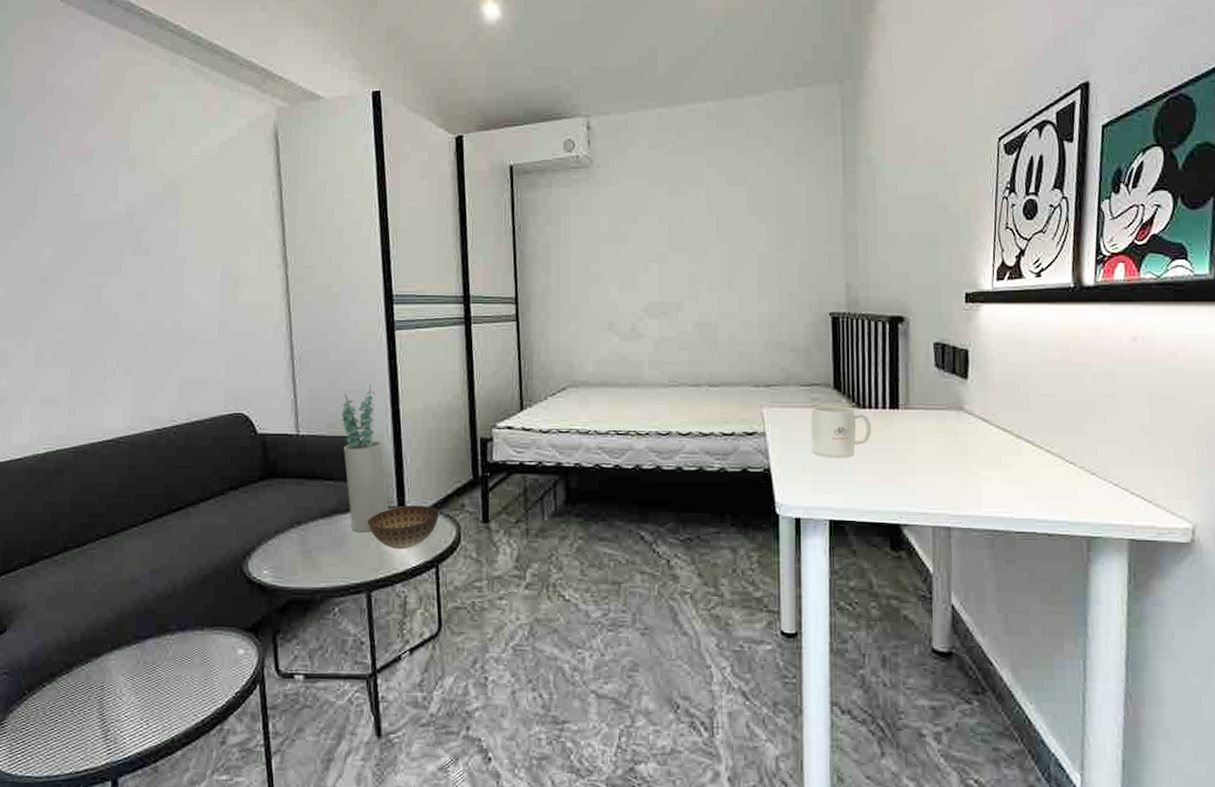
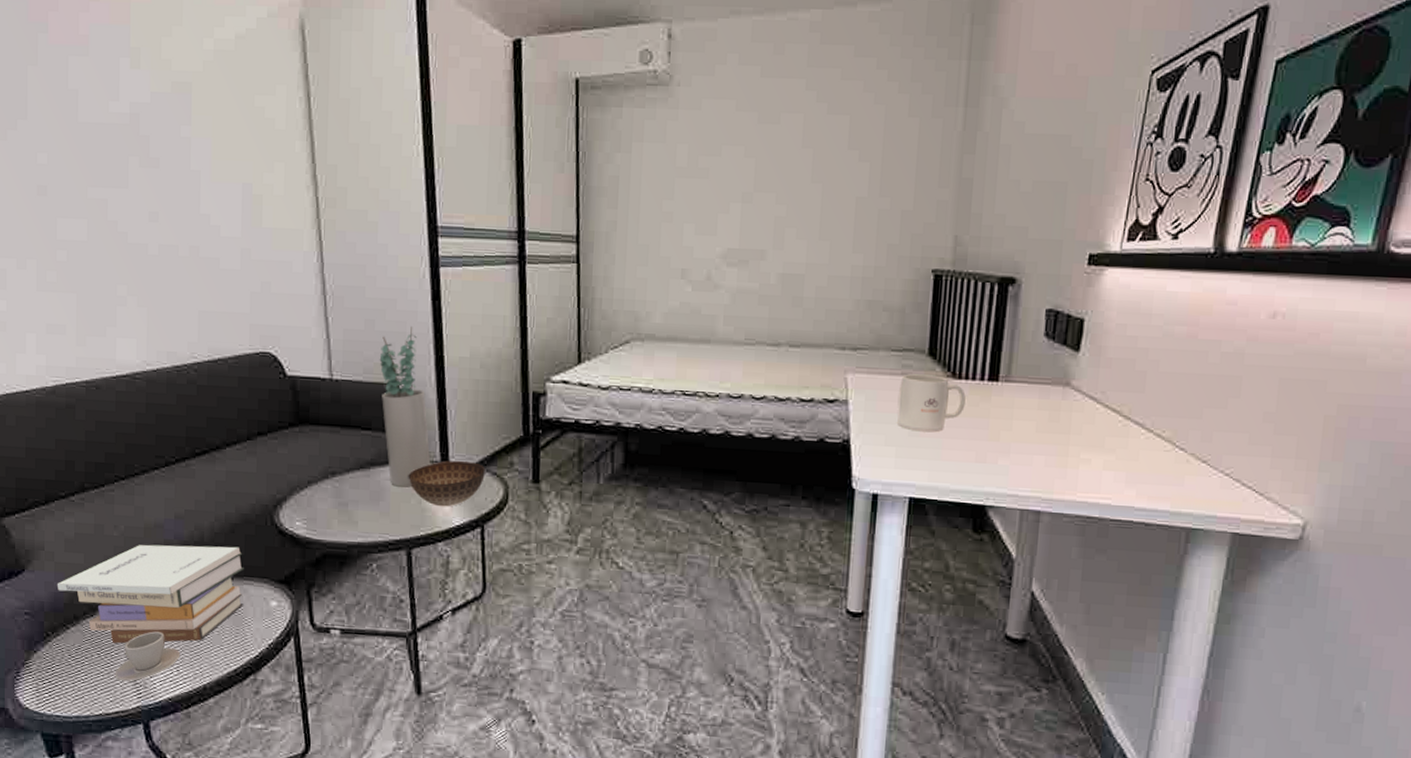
books: none [36,597,214,699] -> present [57,544,244,644]
teacup: none [86,685,151,738] -> present [115,631,181,682]

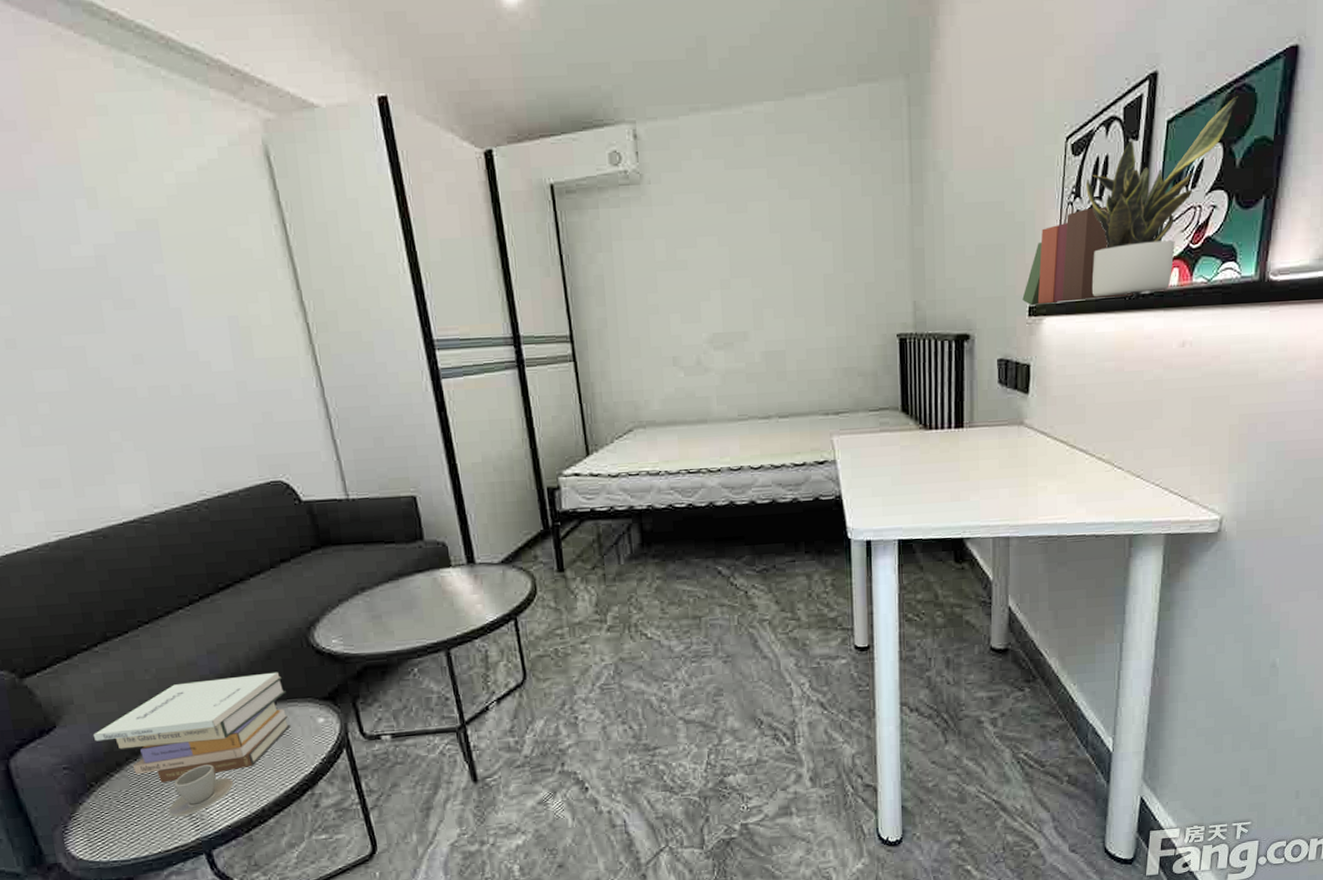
vase: present [379,327,431,488] -> none [393,439,458,593]
bowl: present [408,460,485,507] -> none [437,560,512,606]
mug: present [897,374,966,433] -> none [879,428,937,481]
books: none [1082,150,1217,255] -> present [1022,206,1133,306]
potted plant: none [1166,39,1368,253] -> present [1086,96,1239,297]

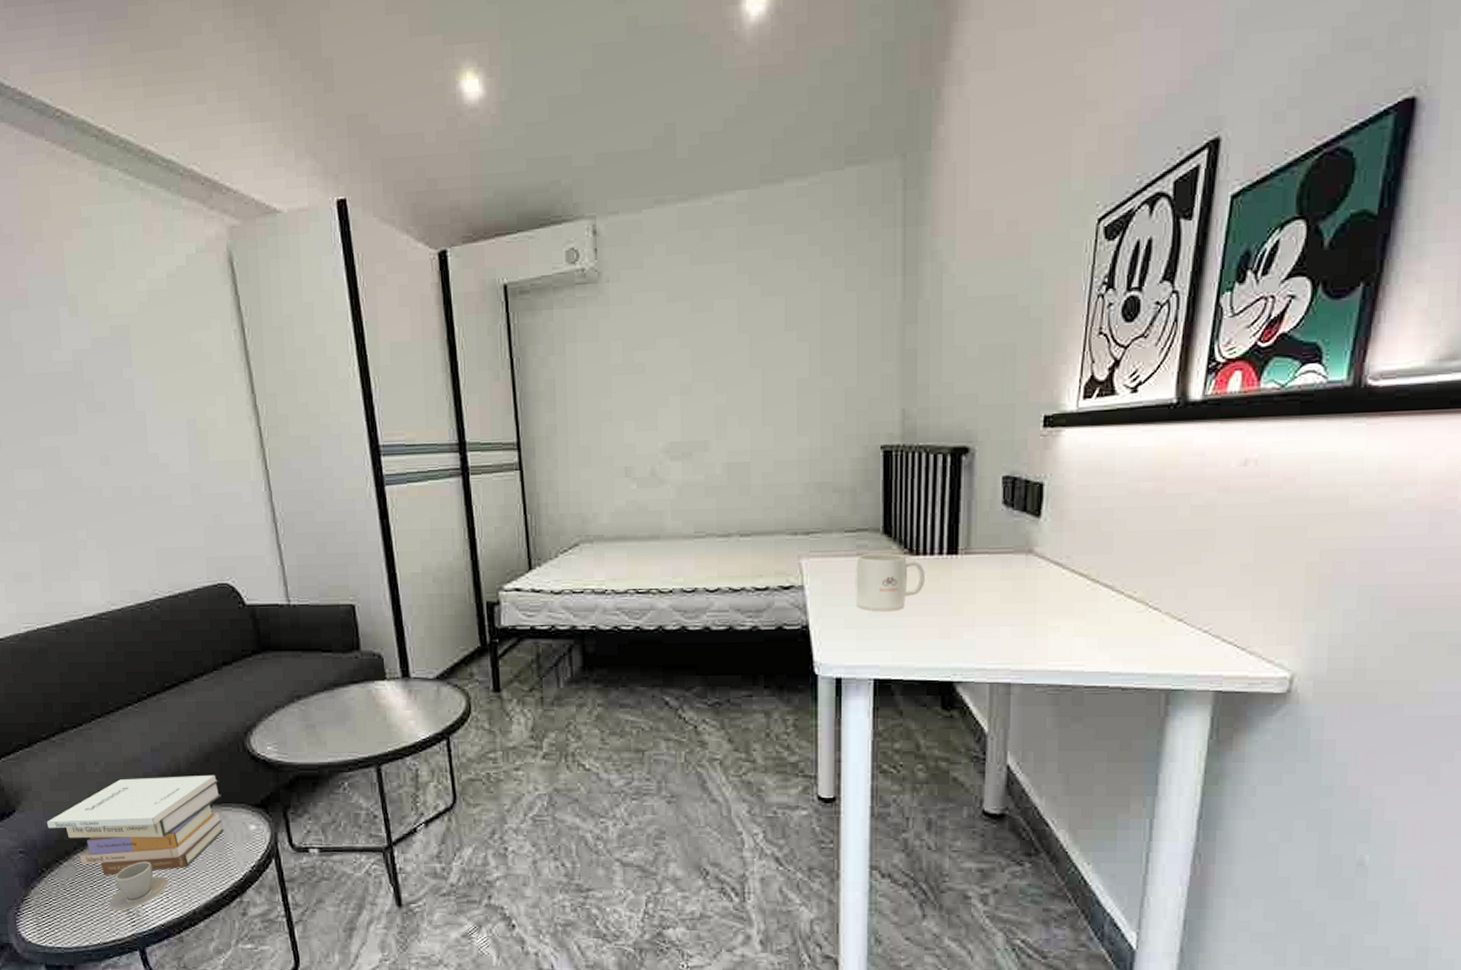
mug: none [879,428,937,481] -> present [855,553,925,612]
books: present [1022,206,1133,306] -> none [1036,299,1180,415]
potted plant: present [1086,96,1239,297] -> none [1122,163,1330,406]

